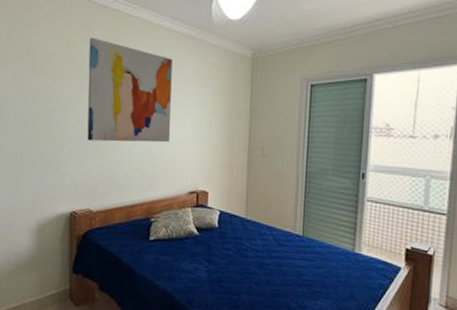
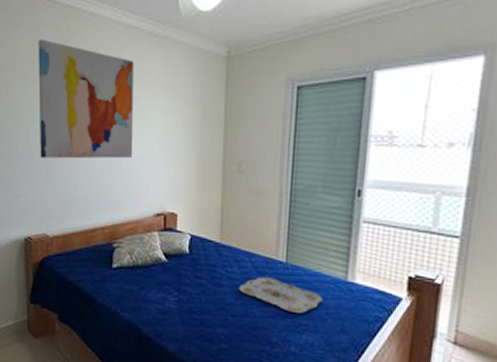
serving tray: none [262,249,334,282] -> present [239,277,323,313]

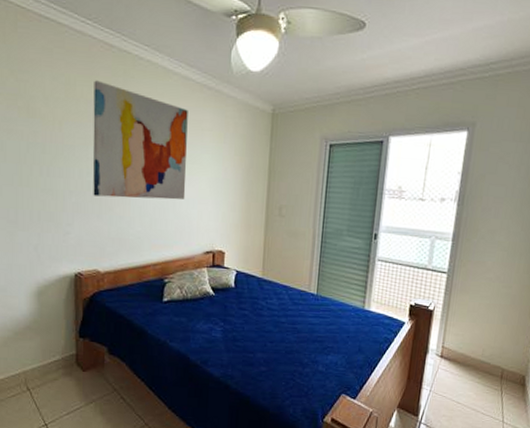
serving tray: present [239,277,323,313] -> none [277,307,345,337]

